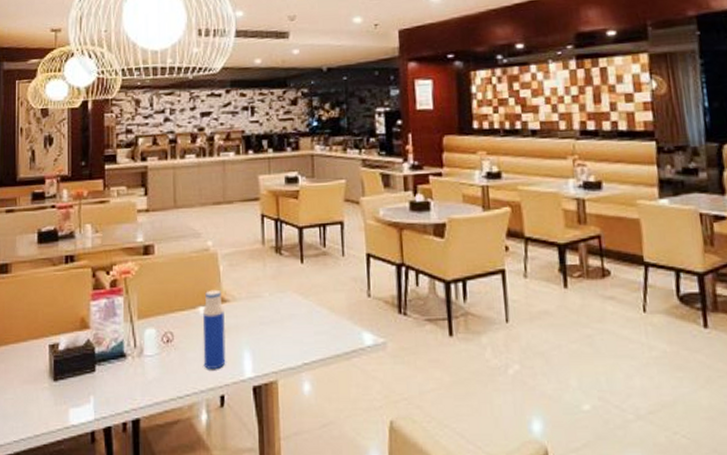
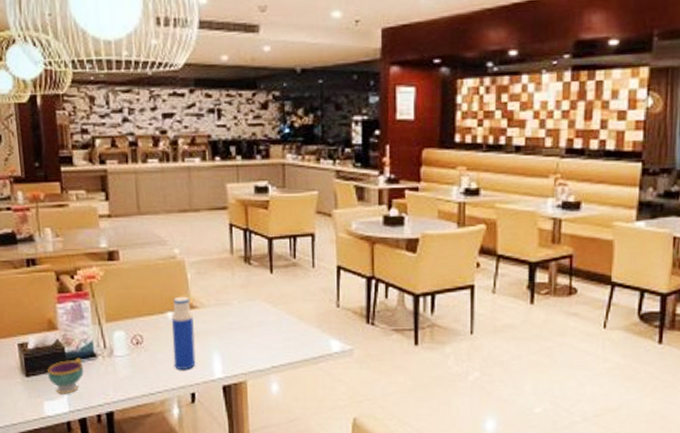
teacup: none [76,358,113,400] -> present [47,358,84,394]

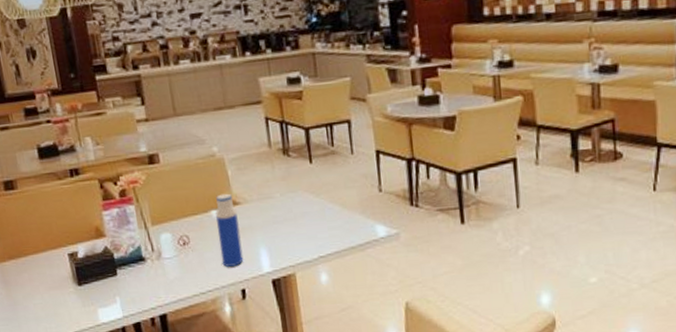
teacup: present [47,358,84,394] -> none [99,263,135,300]

